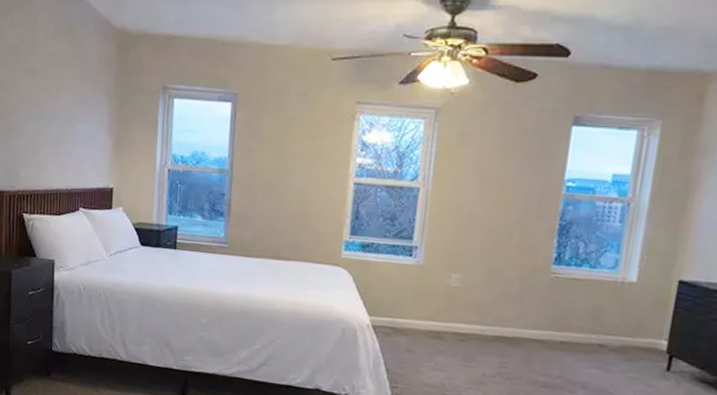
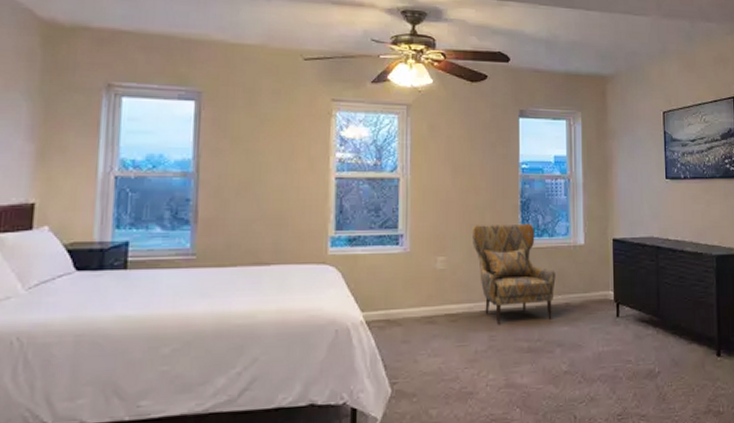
armchair: none [493,245,592,358] -> present [471,223,556,325]

